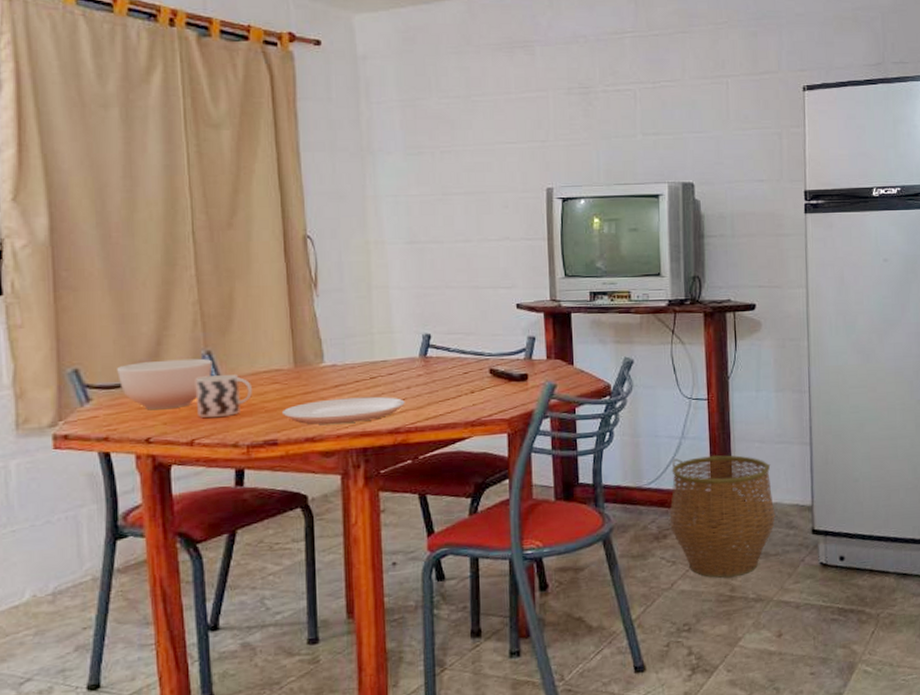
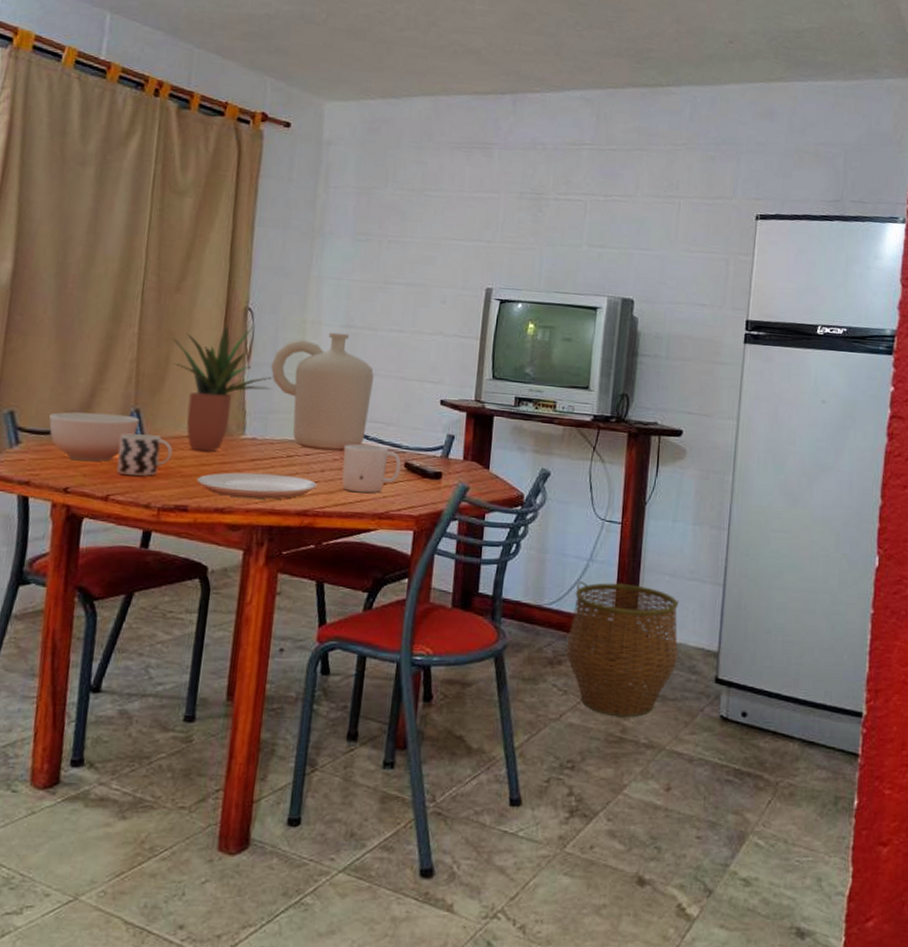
potted plant: none [234,255,345,384] -> present [173,325,273,451]
water jug: none [340,250,447,368] -> present [271,332,375,452]
mug: none [426,356,487,405] -> present [341,444,402,494]

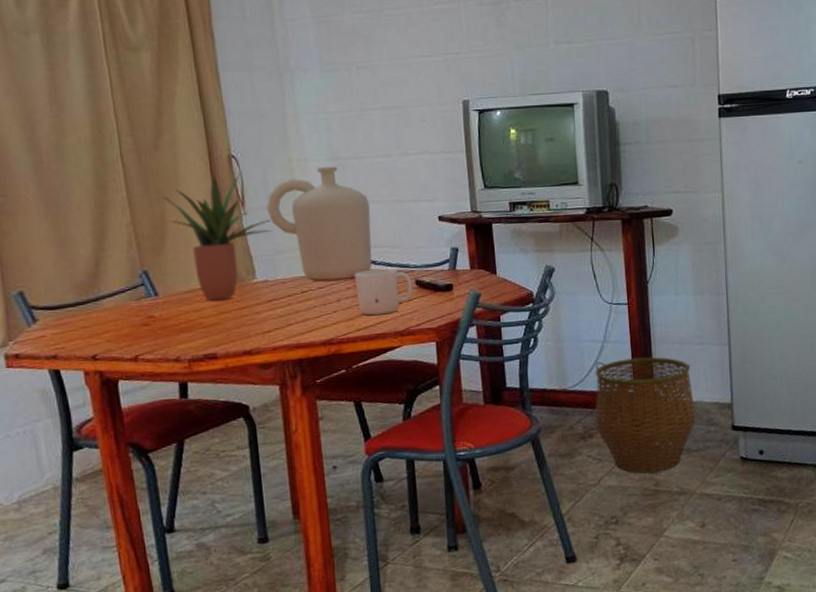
bowl: present [49,412,140,462] -> none [59,278,150,329]
cup: present [116,433,173,477] -> none [134,293,191,335]
plate: present [197,472,317,499] -> none [220,309,336,339]

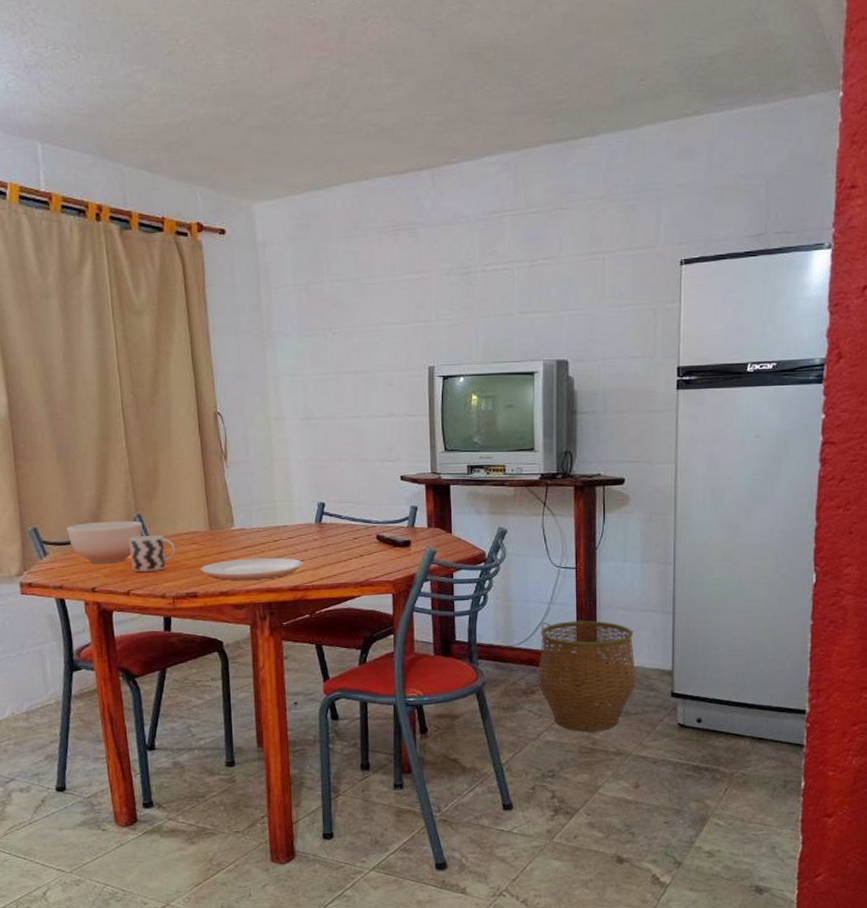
bowl: none [59,278,150,329] -> present [67,520,143,564]
cup: none [134,293,191,335] -> present [129,535,176,573]
potted plant: present [164,174,274,301] -> none [157,430,251,544]
plate: none [220,309,336,339] -> present [201,557,303,581]
water jug: present [266,166,372,283] -> none [246,425,339,533]
mug: present [354,268,413,316] -> none [321,523,374,566]

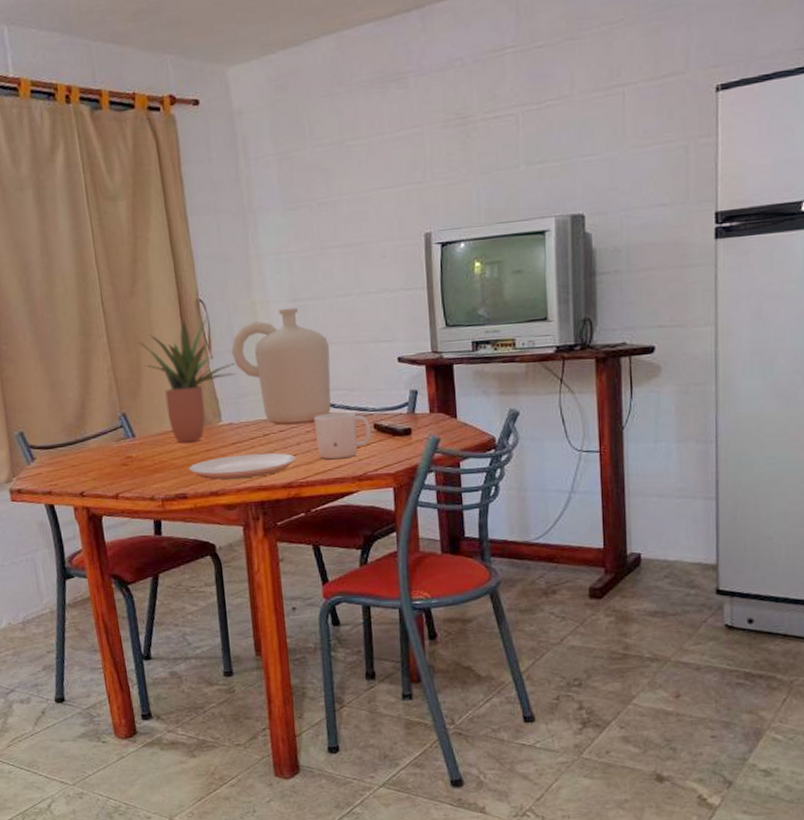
bowl: present [67,520,143,564] -> none [53,420,128,467]
cup: present [129,535,176,573] -> none [115,434,163,475]
potted plant: none [157,430,251,544] -> present [139,318,238,442]
water jug: none [246,425,339,533] -> present [231,307,331,426]
mug: none [321,523,374,566] -> present [313,412,371,460]
basket: present [537,620,637,732] -> none [559,510,675,635]

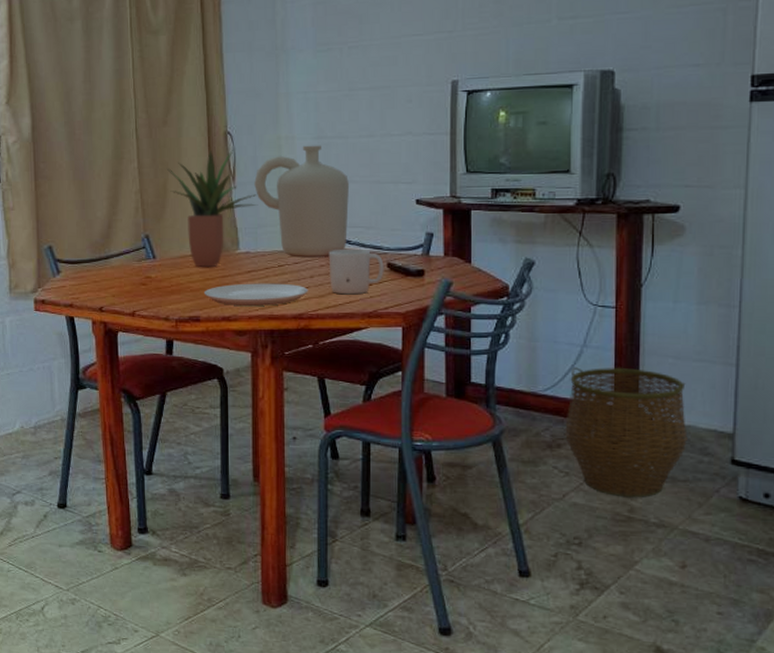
basket: none [559,510,675,635] -> present [565,367,688,497]

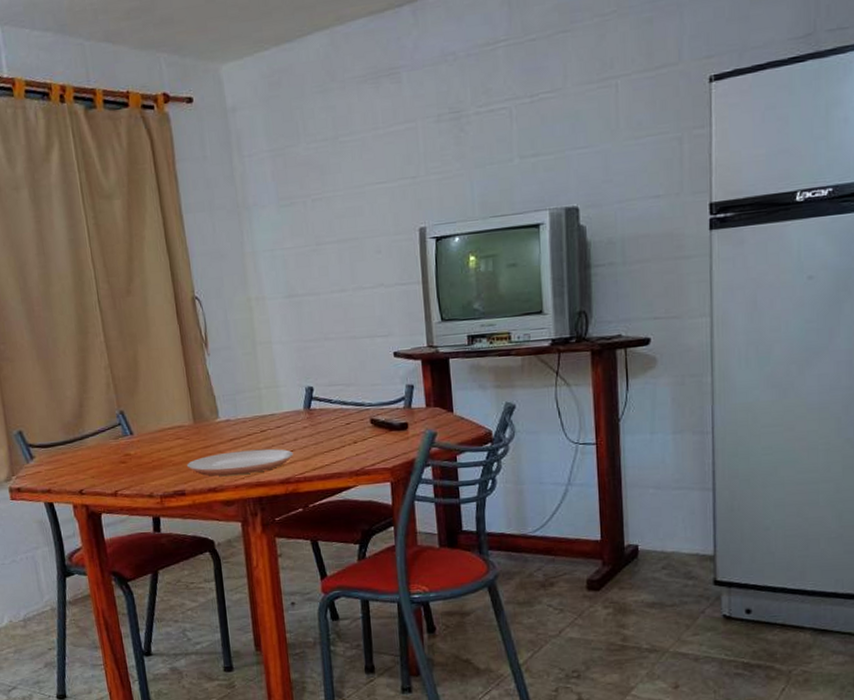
potted plant: present [167,150,258,267] -> none [136,315,234,440]
water jug: present [254,145,350,258] -> none [228,303,328,422]
mug: present [328,248,384,295] -> none [310,407,368,455]
basket: present [565,367,688,497] -> none [556,502,672,627]

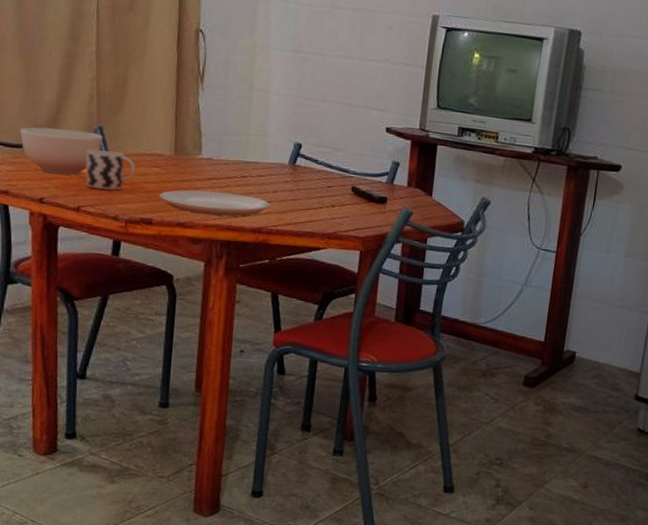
bowl: none [51,418,126,465] -> present [20,127,103,175]
cup: none [113,432,161,472] -> present [85,149,136,191]

